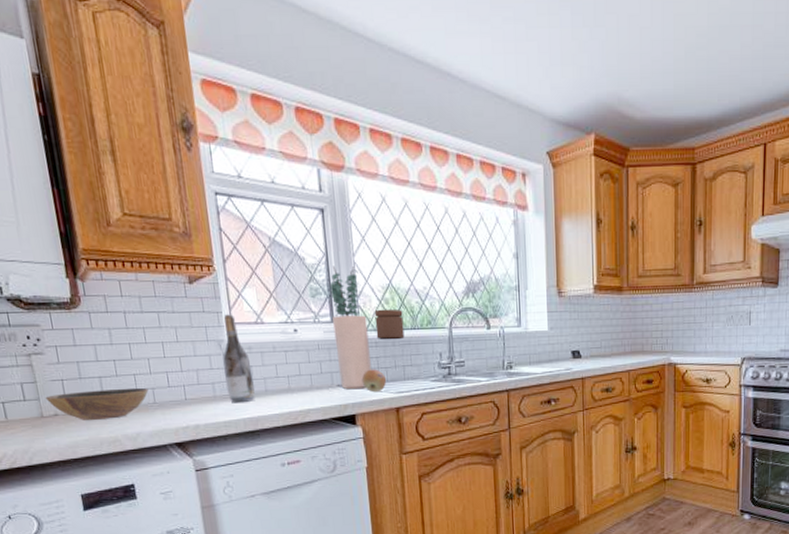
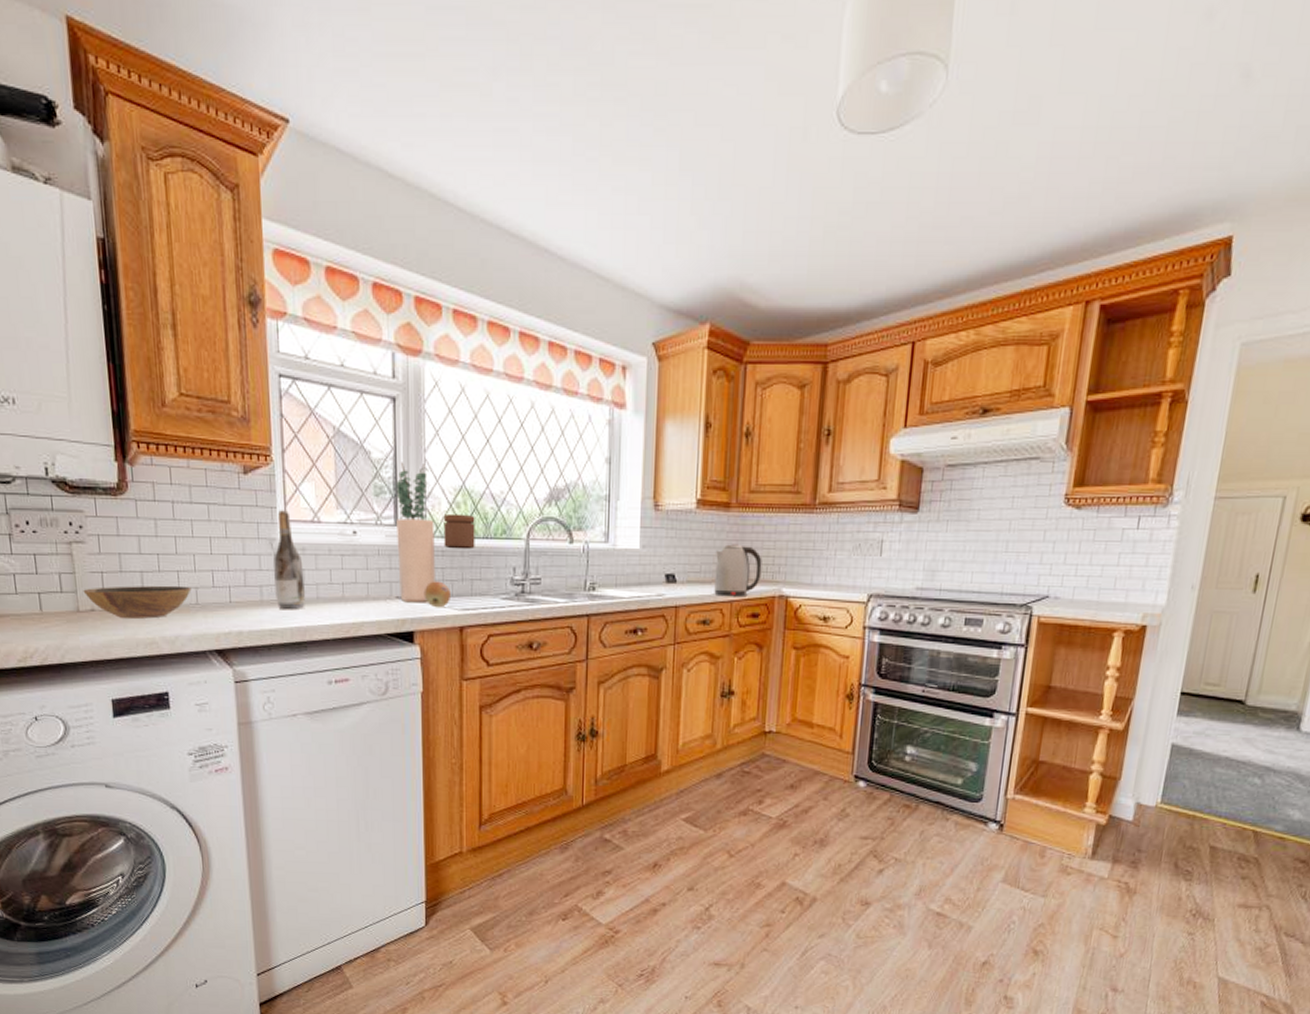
kettle: none [613,322,652,367] -> present [714,544,762,597]

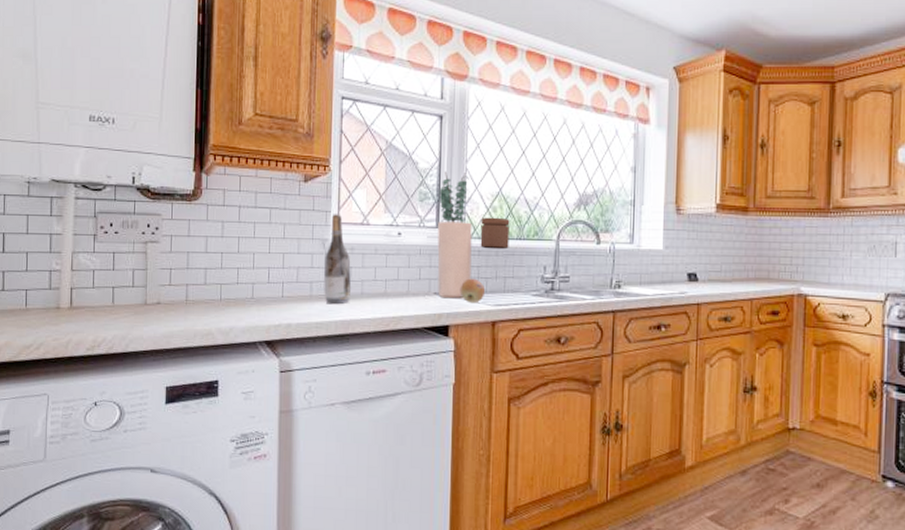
bowl: present [83,585,192,620] -> none [152,281,249,312]
kettle: present [714,544,762,597] -> none [735,245,780,295]

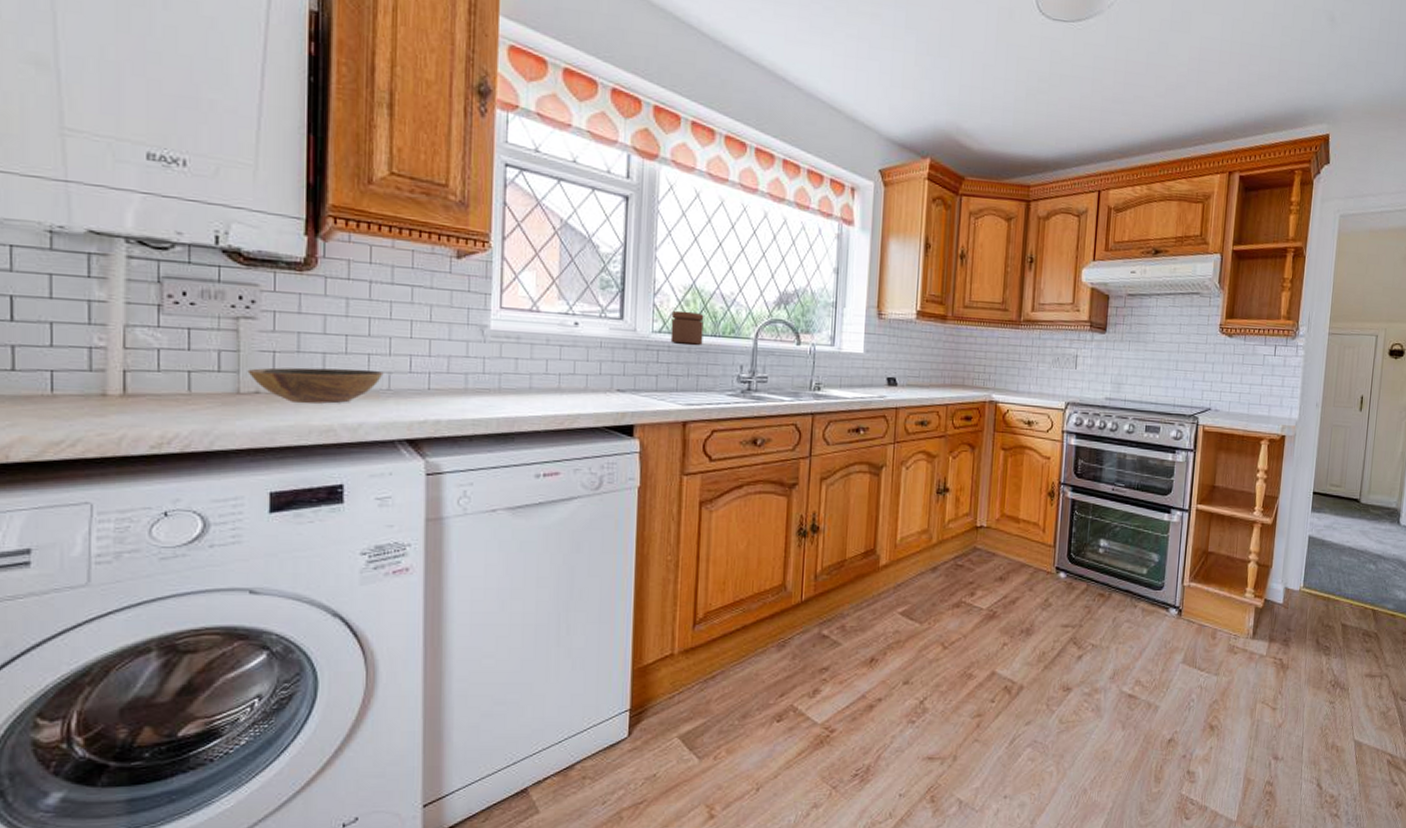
bowl: none [152,281,249,312] -> present [247,367,384,404]
wine bottle: present [323,214,352,304] -> none [481,297,518,399]
vase: present [437,171,472,299] -> none [621,258,662,397]
fruit: present [459,278,486,304] -> none [646,375,676,403]

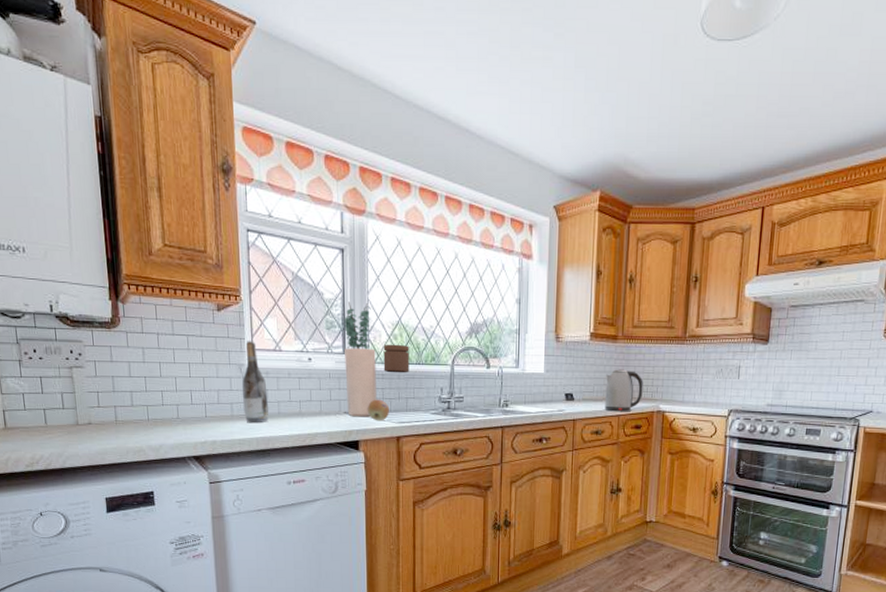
bowl: present [247,367,384,404] -> none [82,403,173,431]
wine bottle: none [481,297,518,399] -> present [241,341,269,422]
vase: none [621,258,662,397] -> present [344,302,376,417]
fruit: none [646,375,676,403] -> present [367,399,390,421]
kettle: none [931,352,975,401] -> present [605,369,643,412]

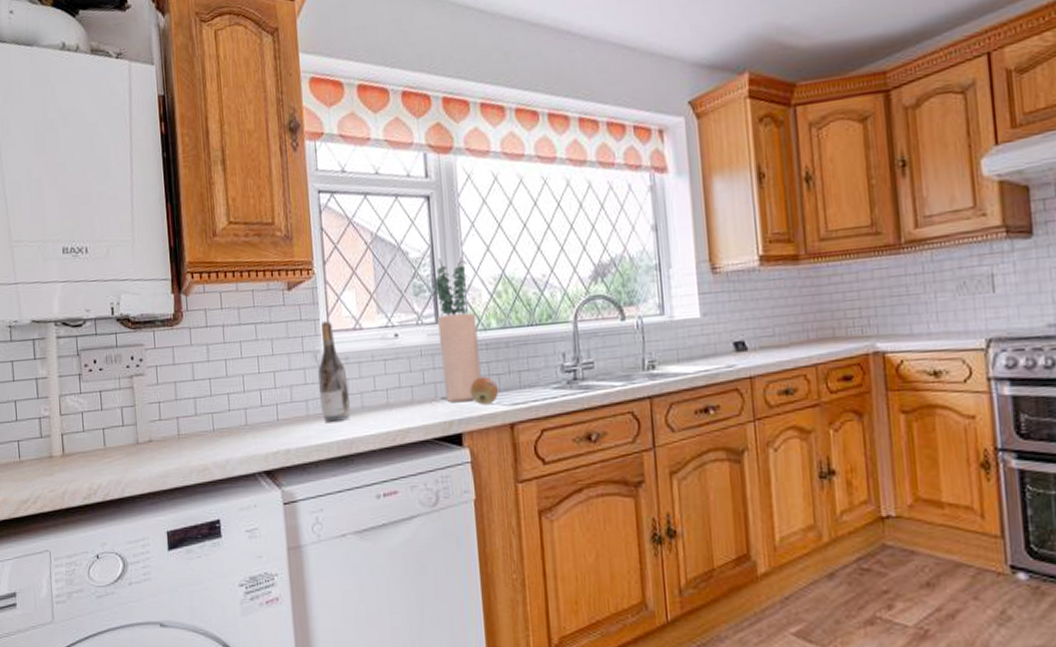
jar: present [383,344,409,373] -> none [485,303,520,342]
kettle: present [605,369,643,412] -> none [790,299,848,360]

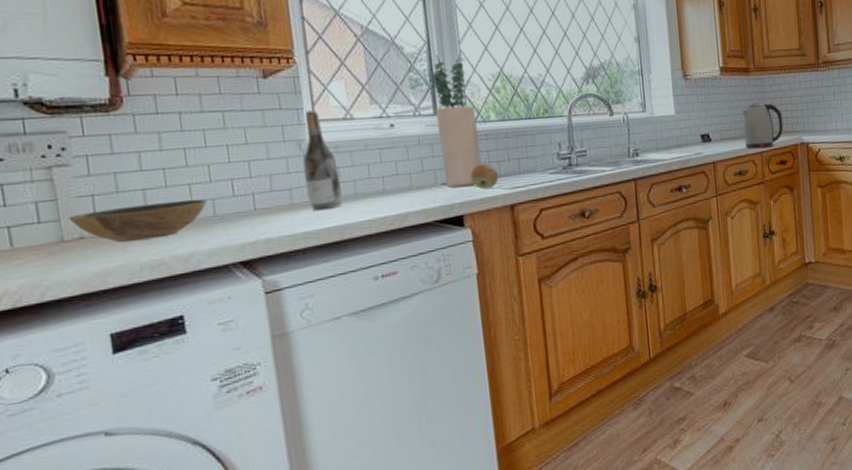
bowl: none [142,408,241,448] -> present [68,199,207,243]
kettle: none [790,299,848,360] -> present [742,103,784,149]

